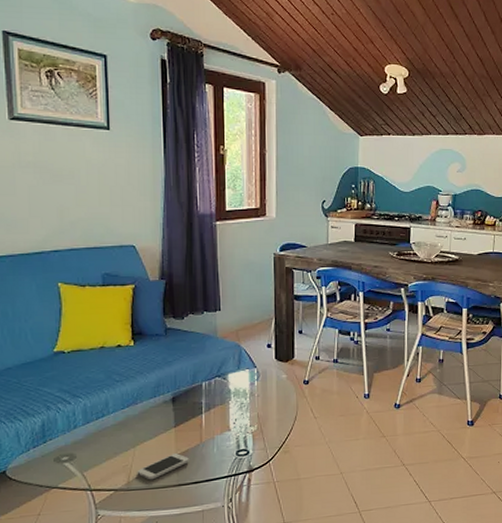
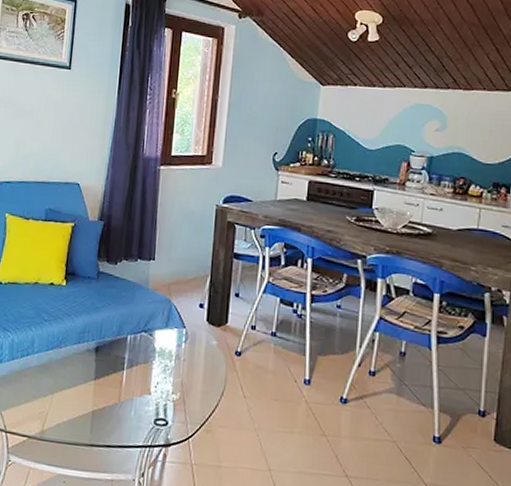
smartphone: present [137,453,189,480] -> none [51,409,105,434]

